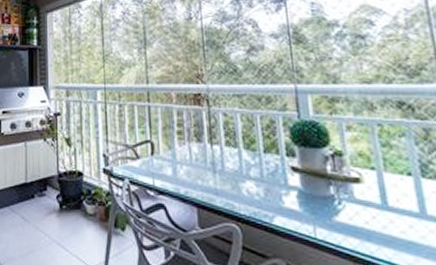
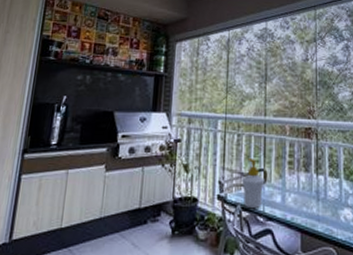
soap bottle: none [127,128,153,183] -> present [242,157,265,209]

